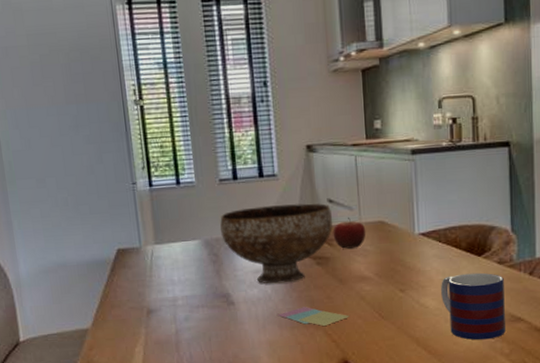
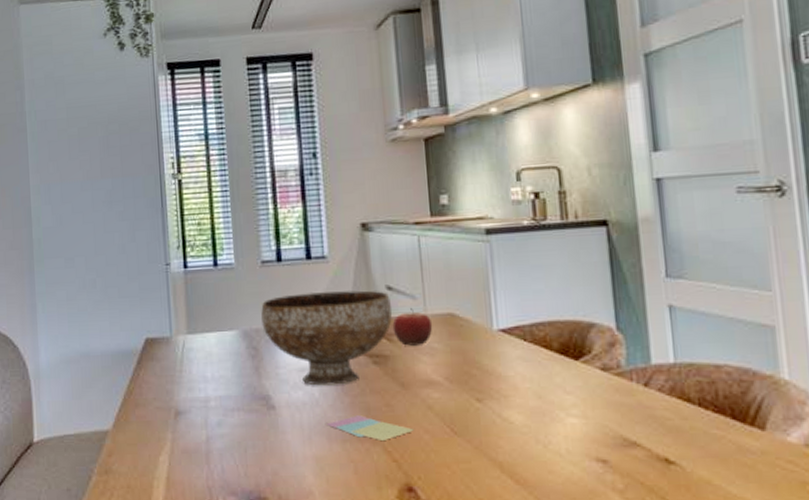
mug: present [441,272,505,340] -> none [528,381,617,469]

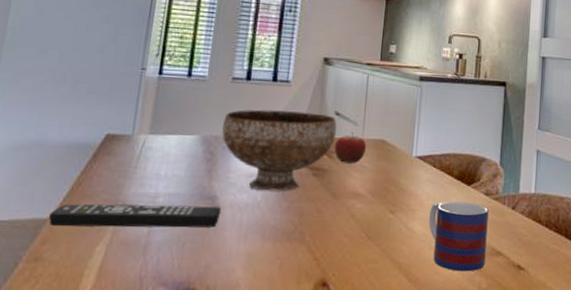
remote control: none [108,407,278,438] -> present [48,203,222,228]
sticky notes: present [326,415,414,440] -> none [263,219,336,241]
mug: none [528,381,617,469] -> present [429,201,489,272]

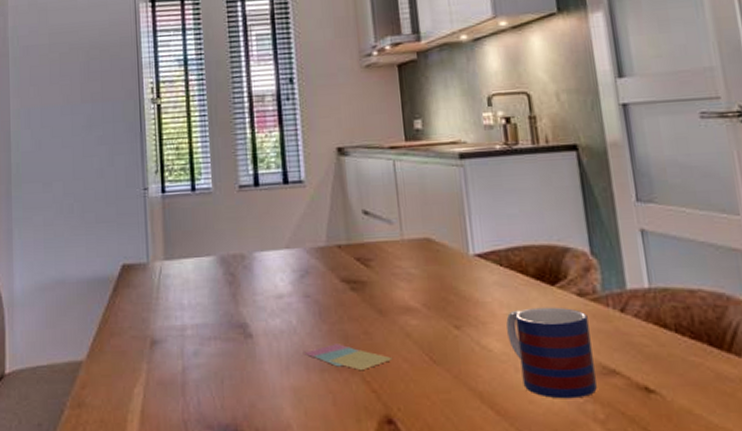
remote control: present [48,203,222,228] -> none [83,336,256,369]
bowl: present [222,109,337,191] -> none [238,215,369,313]
sticky notes: none [263,219,336,241] -> present [304,344,393,370]
fruit: present [334,131,367,163] -> none [369,232,410,271]

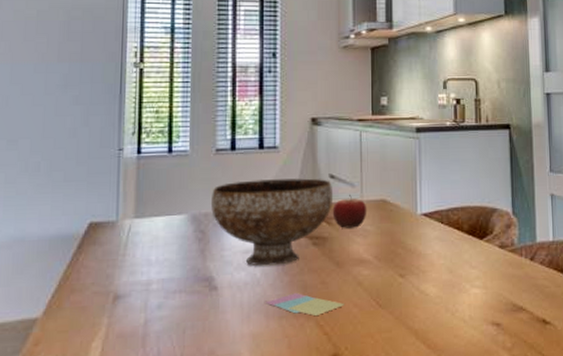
bowl: none [238,215,369,313] -> present [211,178,332,266]
fruit: none [369,232,410,271] -> present [332,194,367,228]
mug: present [506,307,597,399] -> none [442,257,507,333]

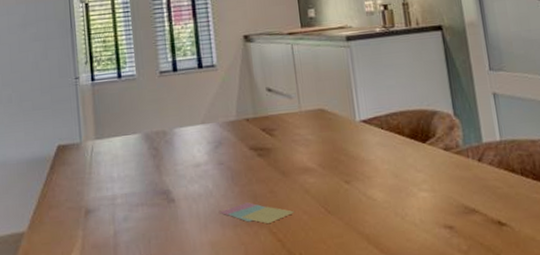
bowl: present [211,178,332,266] -> none [160,93,273,179]
fruit: present [332,194,367,228] -> none [273,105,307,139]

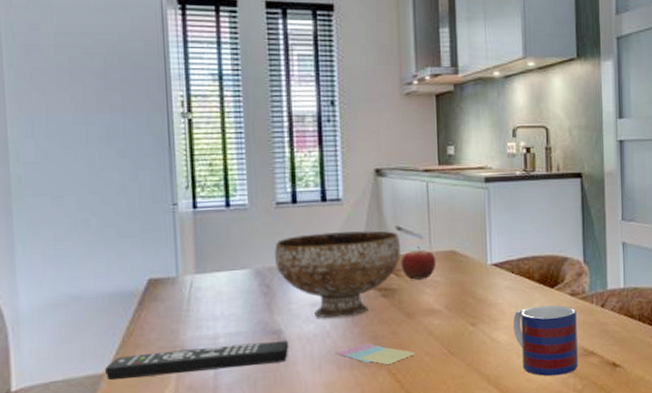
remote control: none [24,200,178,239] -> present [104,340,289,381]
bowl: none [160,93,273,179] -> present [275,230,400,319]
fruit: none [273,105,307,139] -> present [400,245,437,280]
mug: none [387,160,461,236] -> present [513,305,578,376]

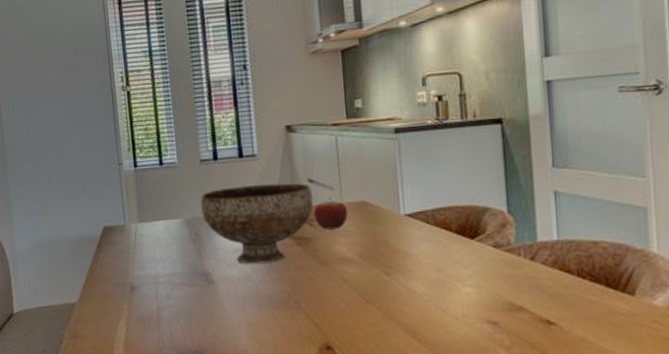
remote control: present [104,340,289,381] -> none [75,282,217,309]
sticky notes: present [336,343,416,365] -> none [257,288,332,308]
mug: present [513,305,578,376] -> none [430,256,505,330]

